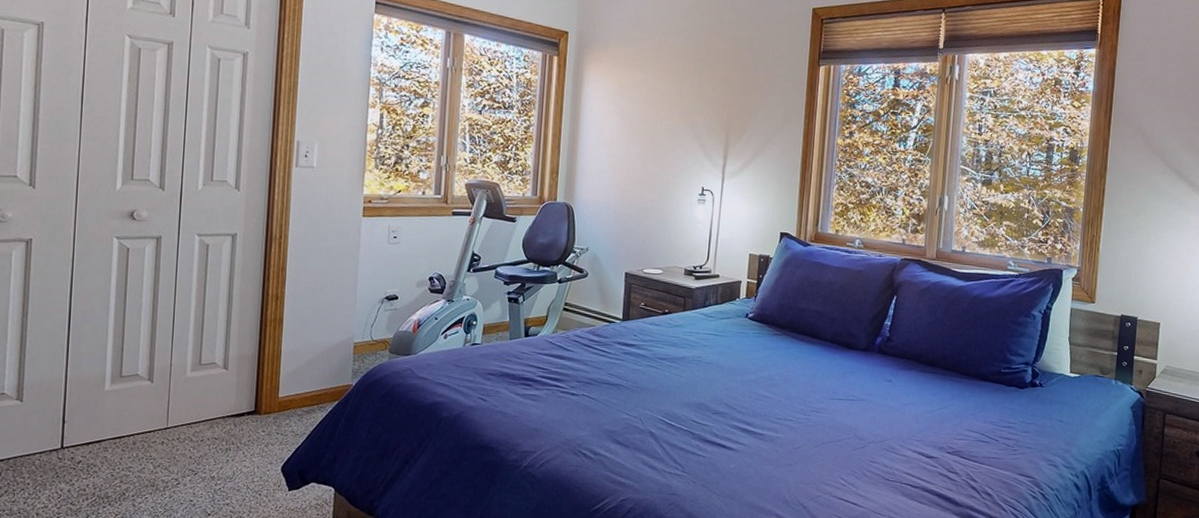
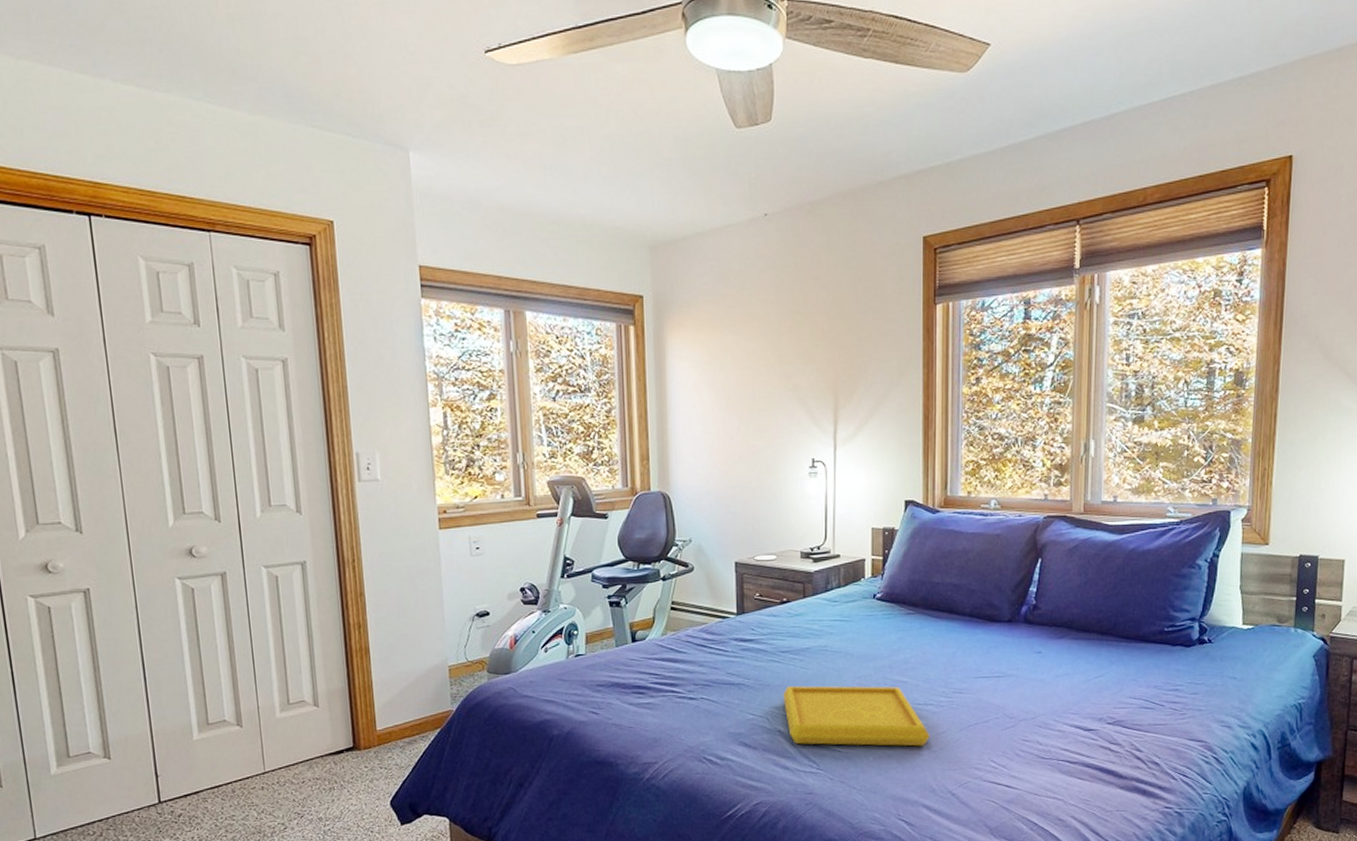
serving tray: none [656,391,787,459] -> present [782,685,930,747]

